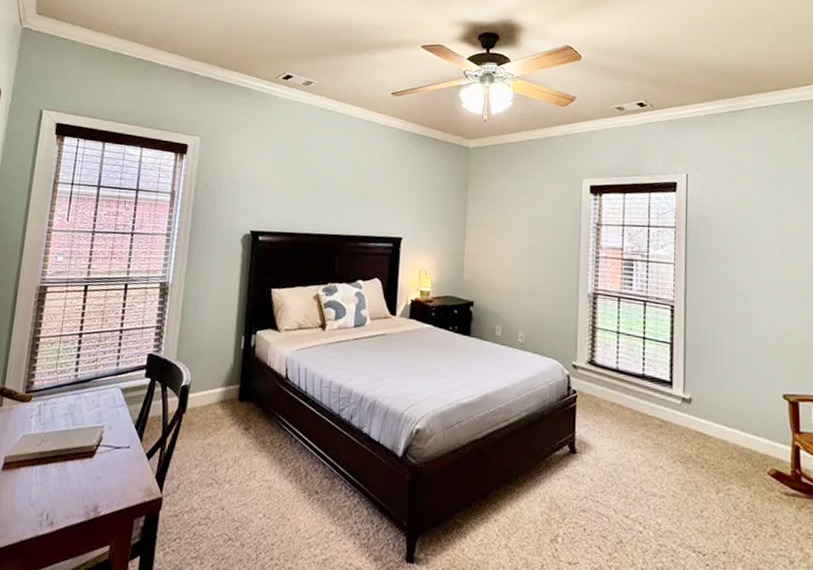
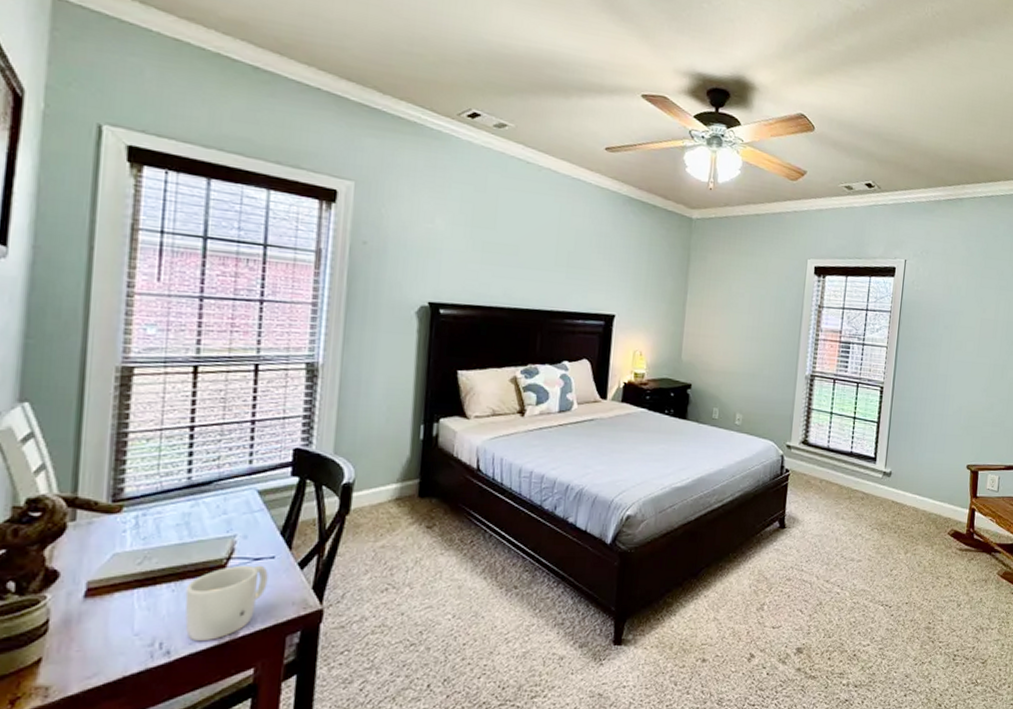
mug: none [64,452,125,517] -> present [185,565,268,642]

